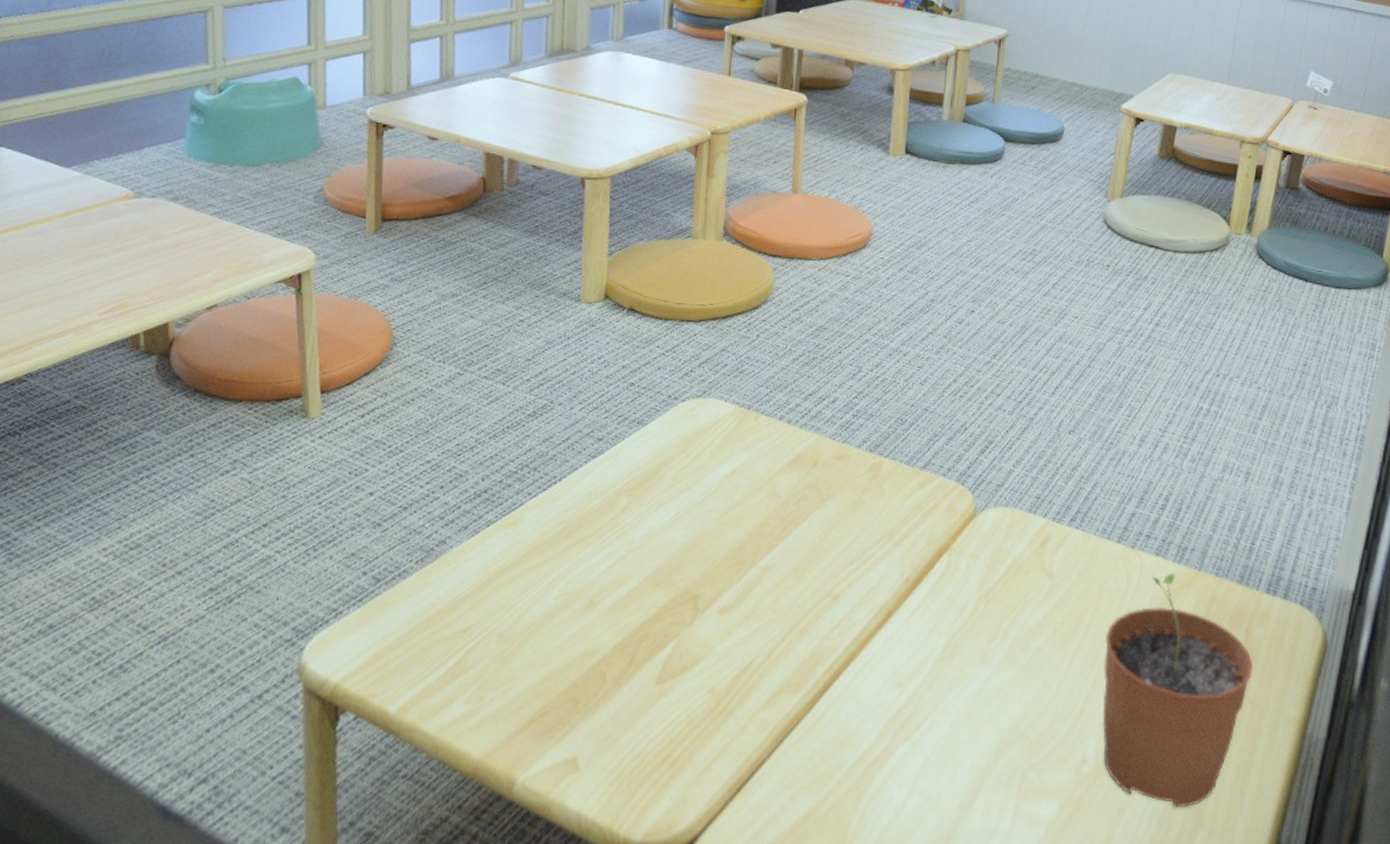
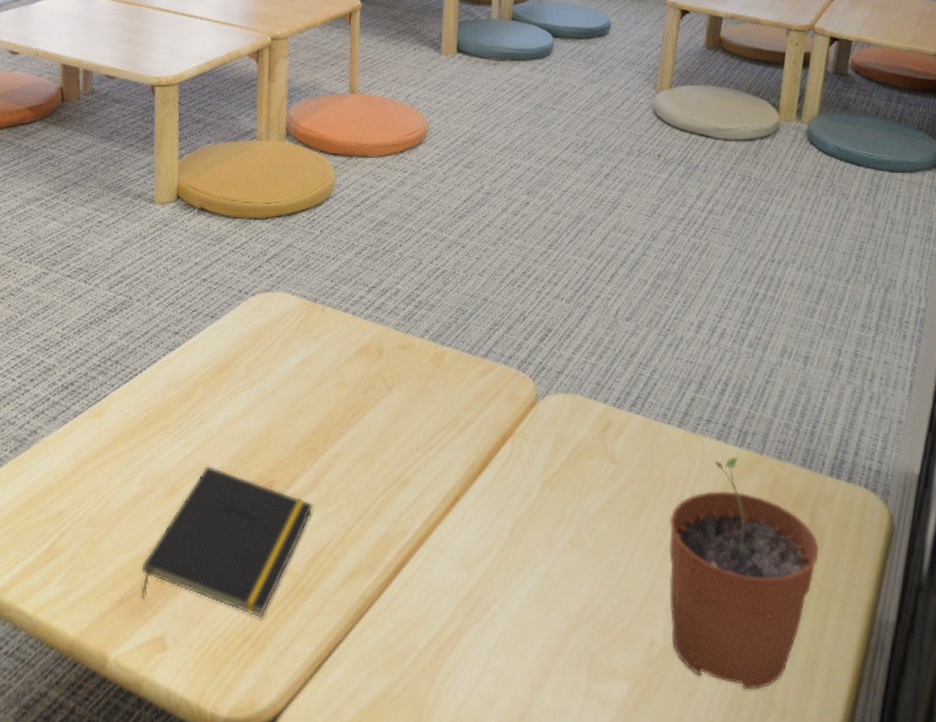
notepad: none [553,579,740,737] -> present [141,466,314,617]

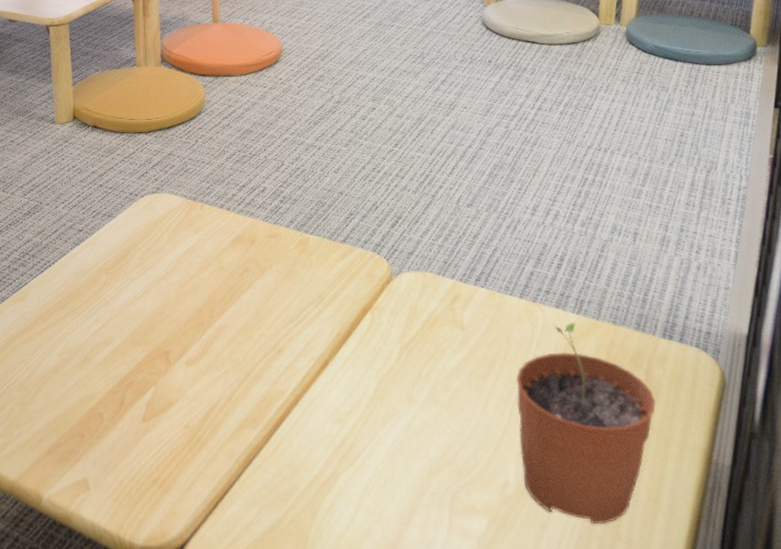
notepad: present [141,466,314,617] -> none [64,339,204,463]

